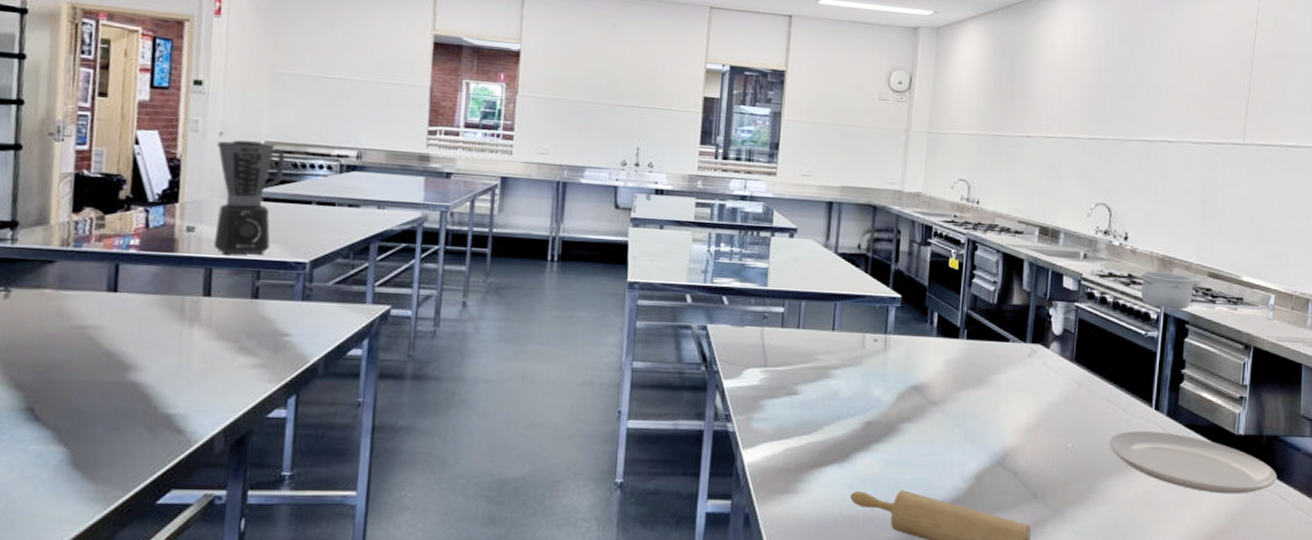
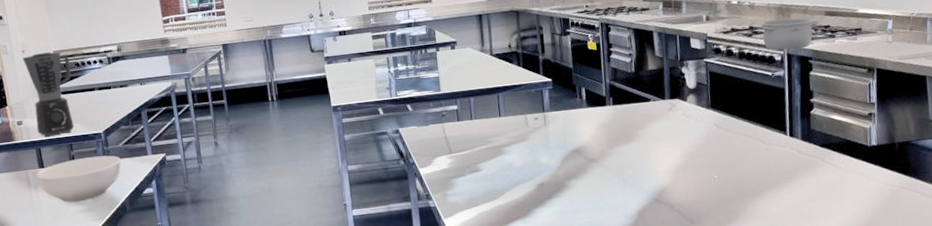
bowl: none [195,292,327,351] -> present [35,155,122,202]
plate: present [1108,430,1277,494] -> none [751,153,913,198]

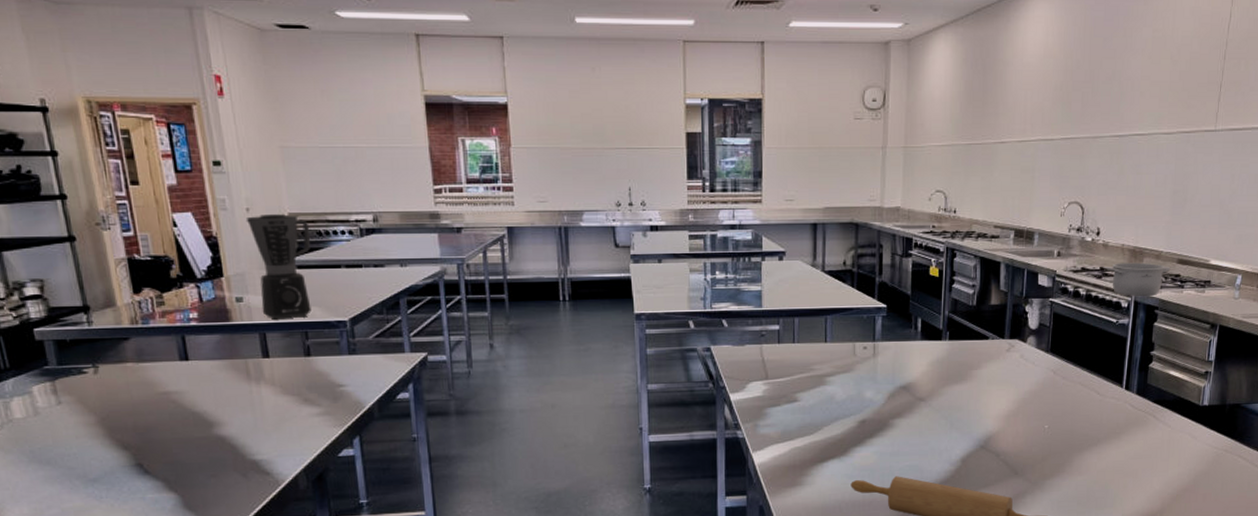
bowl: present [35,155,122,202] -> none [257,349,371,402]

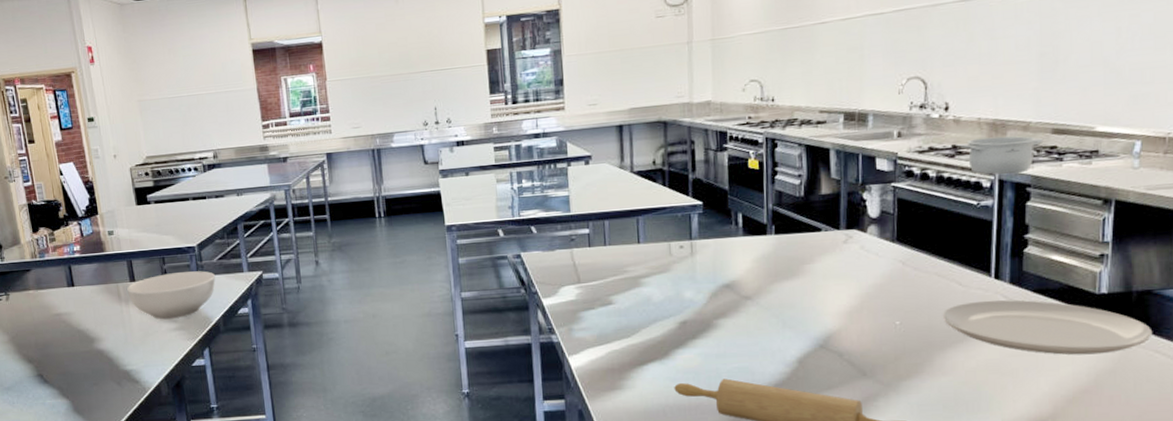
blender: present [245,214,312,320] -> none [113,158,167,249]
bowl: none [257,349,371,402] -> present [126,271,216,319]
plate: none [1082,408,1238,459] -> present [942,300,1153,355]

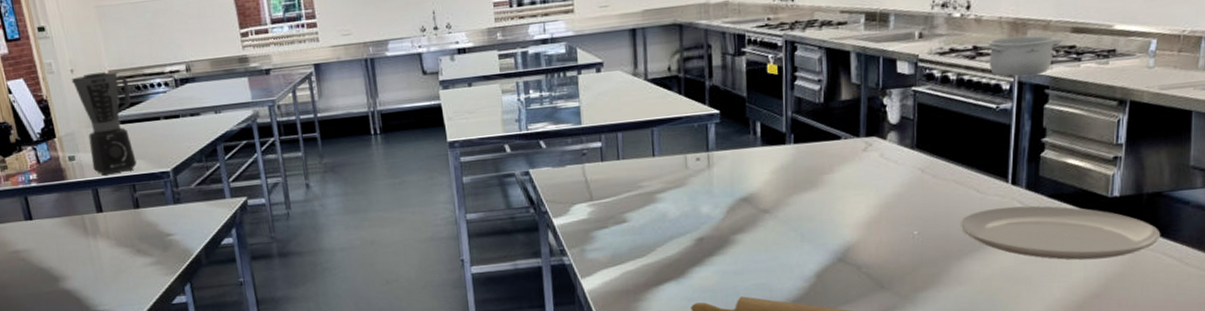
blender: none [113,158,167,249] -> present [71,72,137,175]
bowl: present [126,271,216,319] -> none [93,198,195,253]

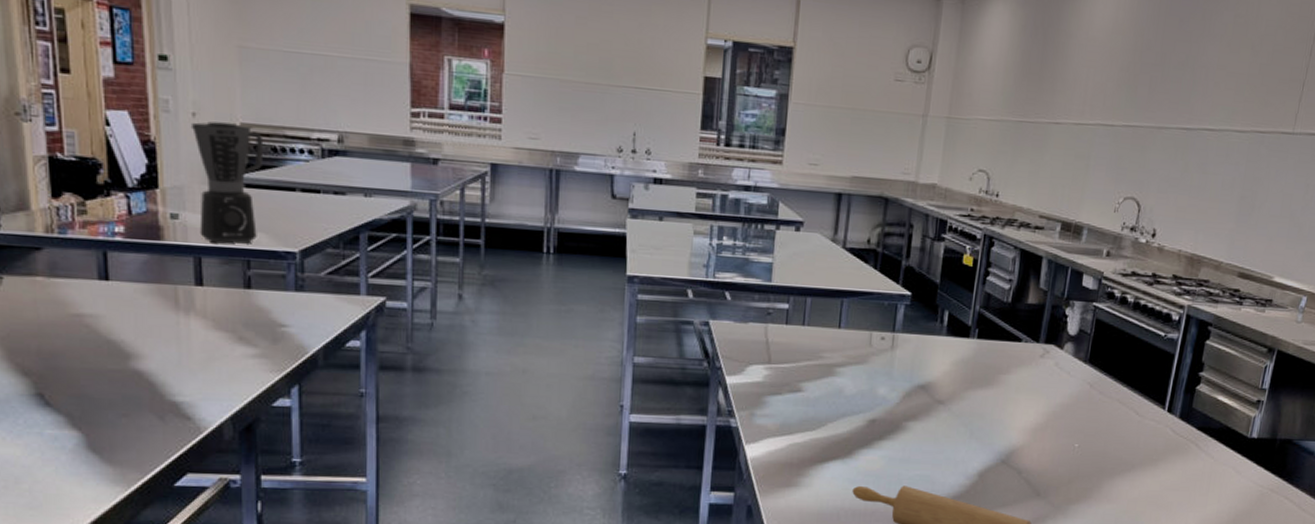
plate: present [959,205,1161,260] -> none [1116,432,1287,496]
cooking pot: present [981,35,1063,77] -> none [1159,270,1230,312]

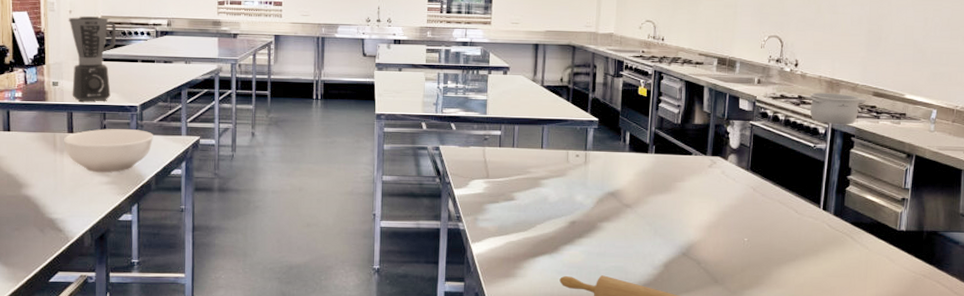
bowl: none [188,282,321,342] -> present [63,129,154,172]
cooking pot: none [1159,270,1230,312] -> present [804,92,867,125]

